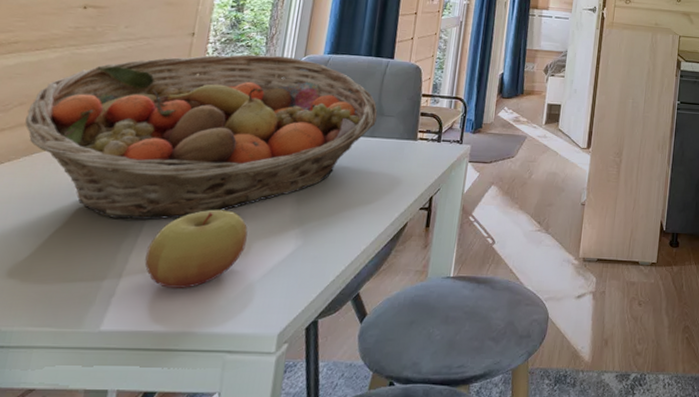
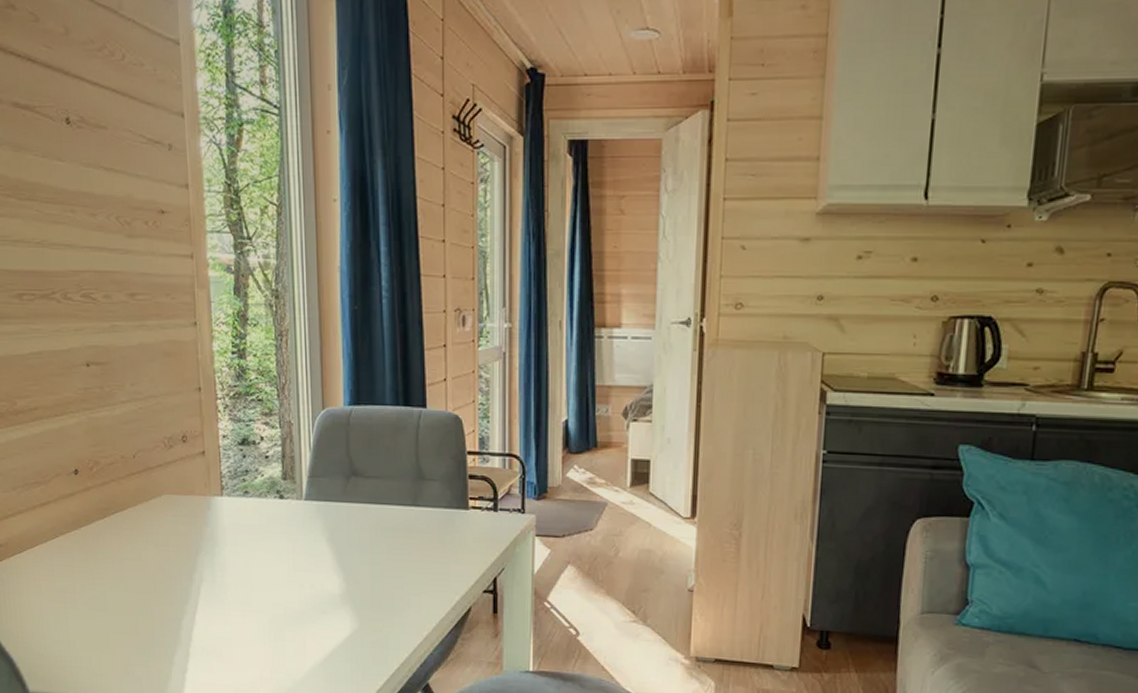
fruit basket: present [25,54,378,221] -> none [65,410,417,597]
apple: present [144,209,248,288] -> none [206,587,301,669]

